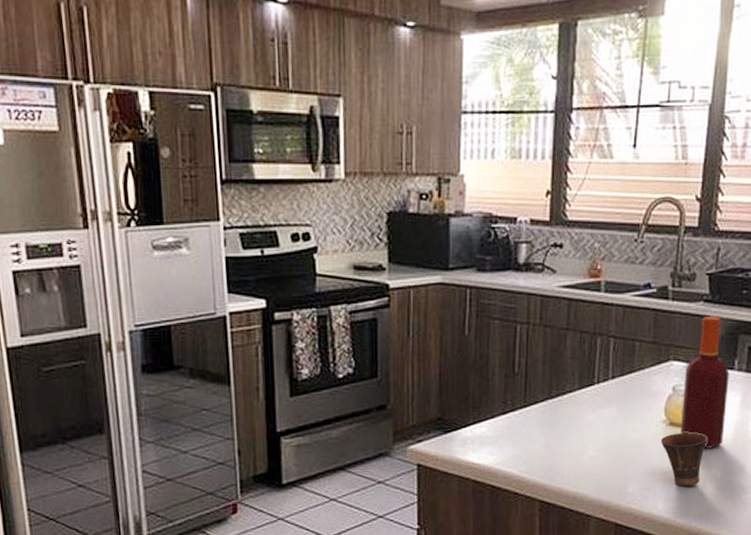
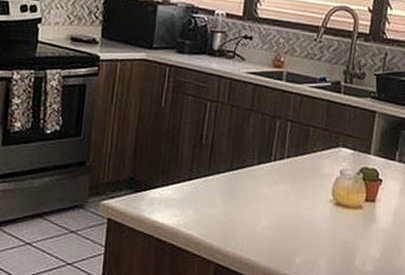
cup: present [660,432,708,487] -> none [327,212,369,263]
bottle: present [680,317,730,449] -> none [345,111,391,230]

